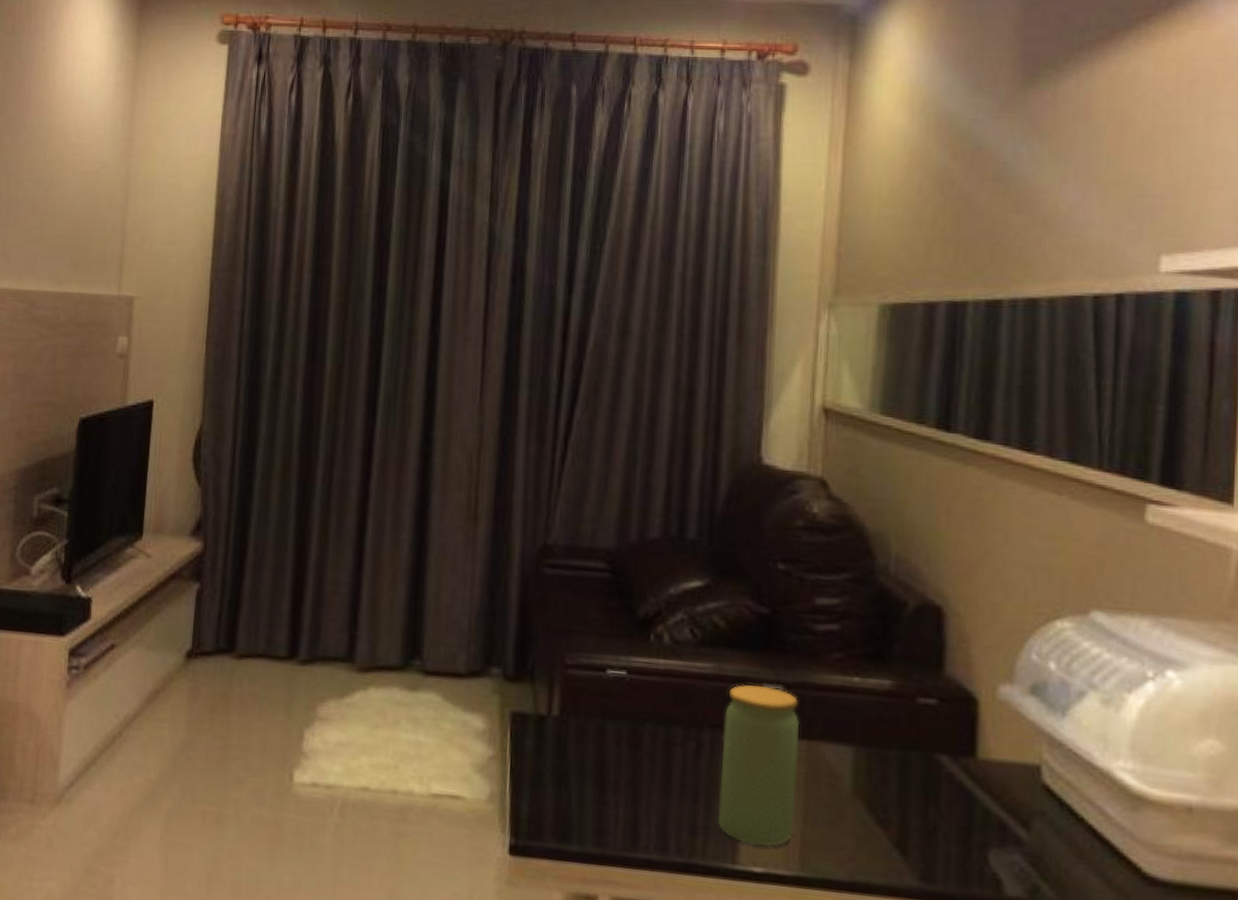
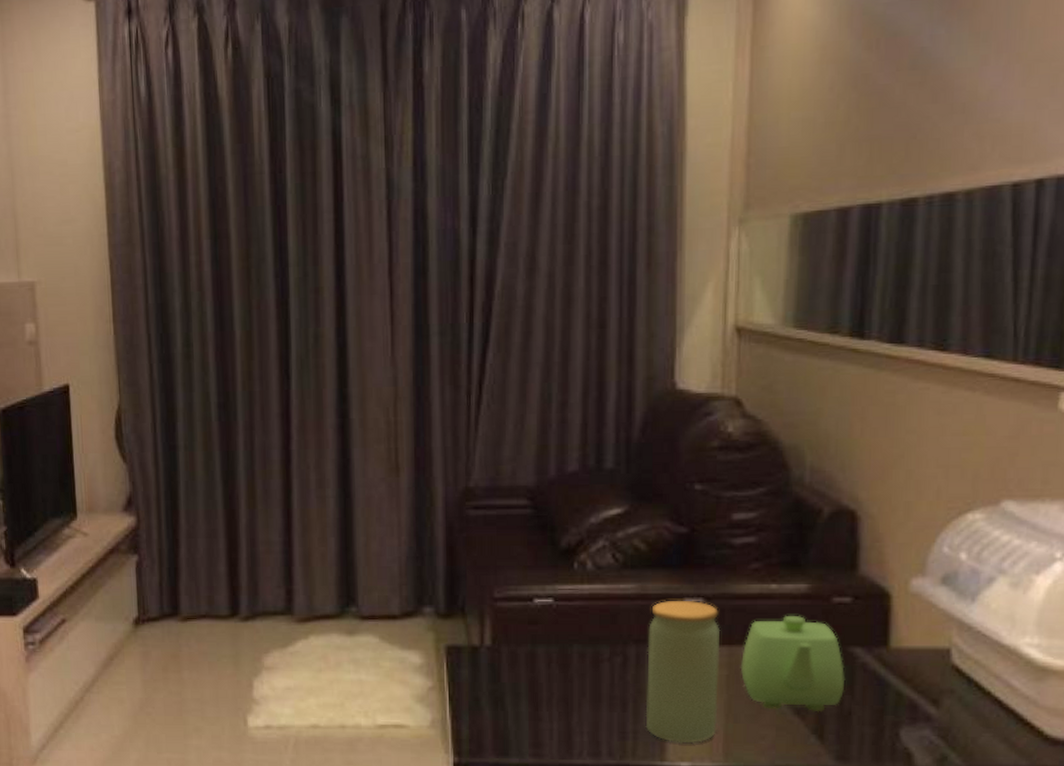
teapot: none [819,712,931,824] -> present [740,615,846,712]

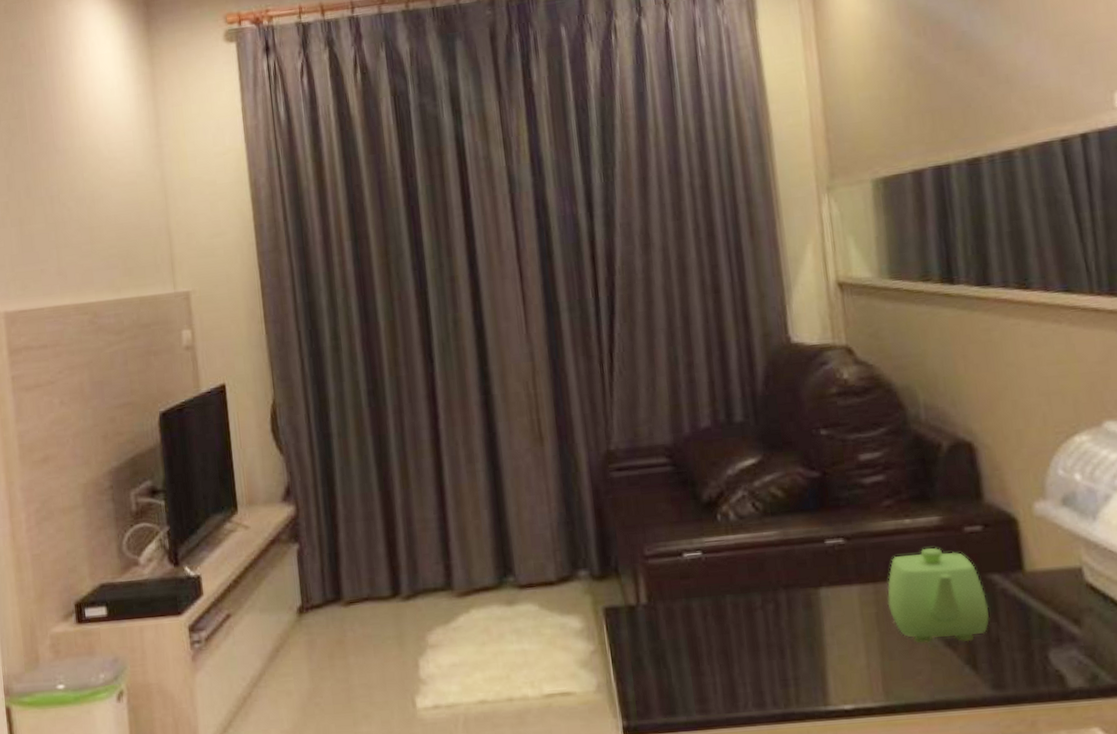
jar: present [645,600,721,744] -> none [795,542,874,686]

